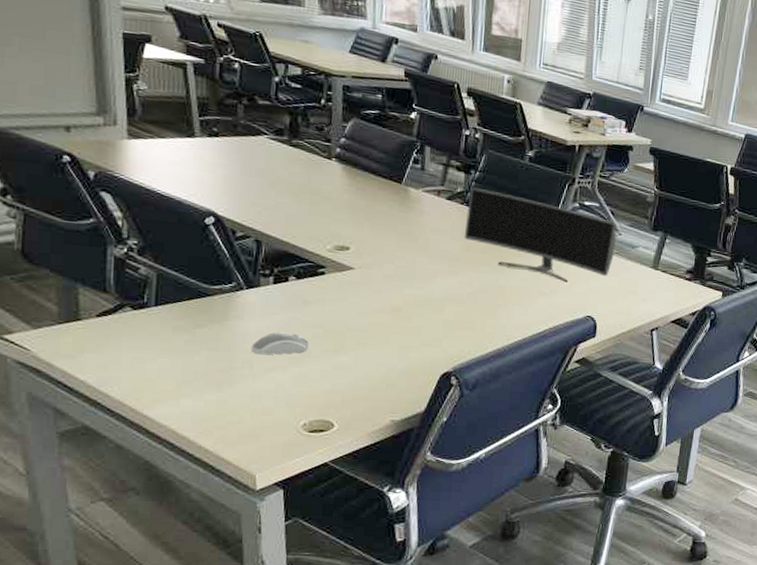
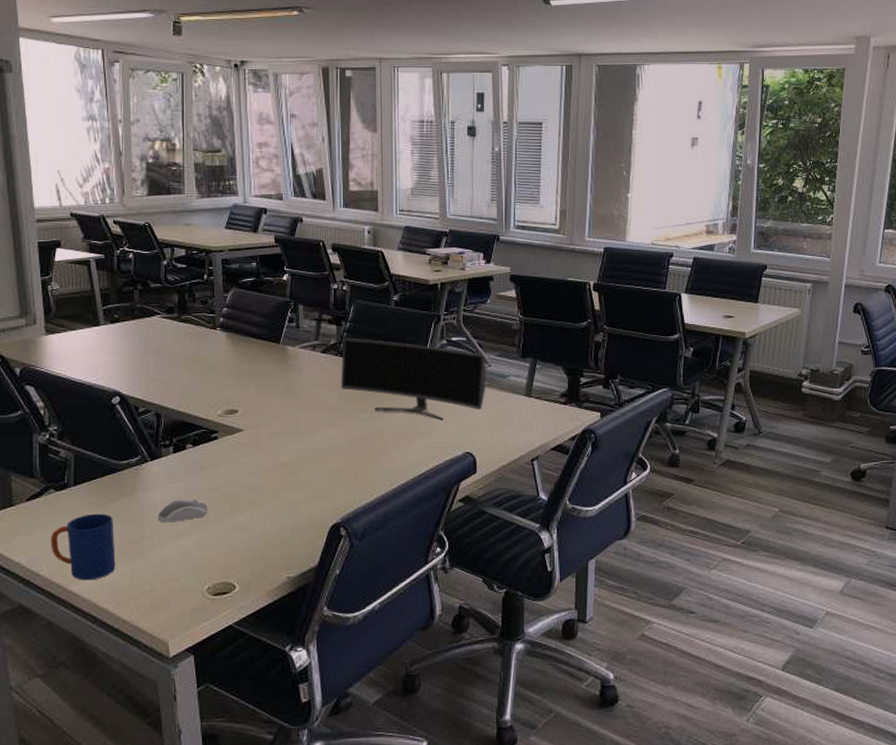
mug: none [123,337,201,407] -> present [50,513,116,581]

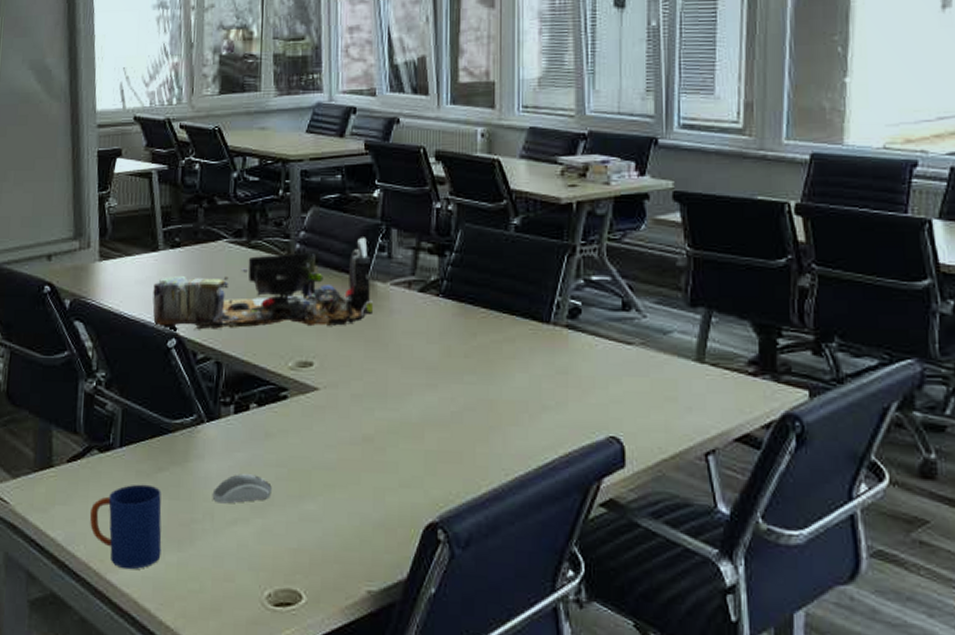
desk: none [97,311,285,391] -> present [152,237,373,331]
monitor: present [340,337,486,421] -> none [442,272,639,391]

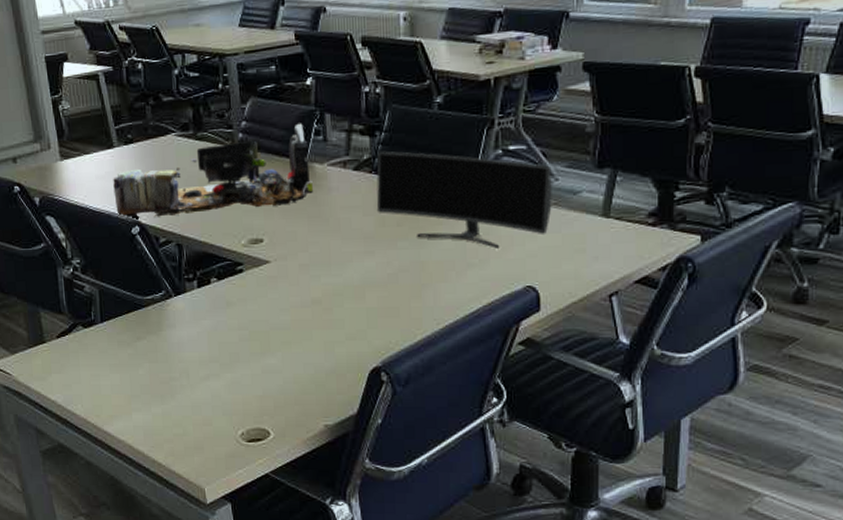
mug: present [89,484,162,570] -> none [82,352,148,422]
computer mouse: present [212,474,272,504] -> none [185,338,237,363]
monitor: none [442,272,639,391] -> present [376,151,552,249]

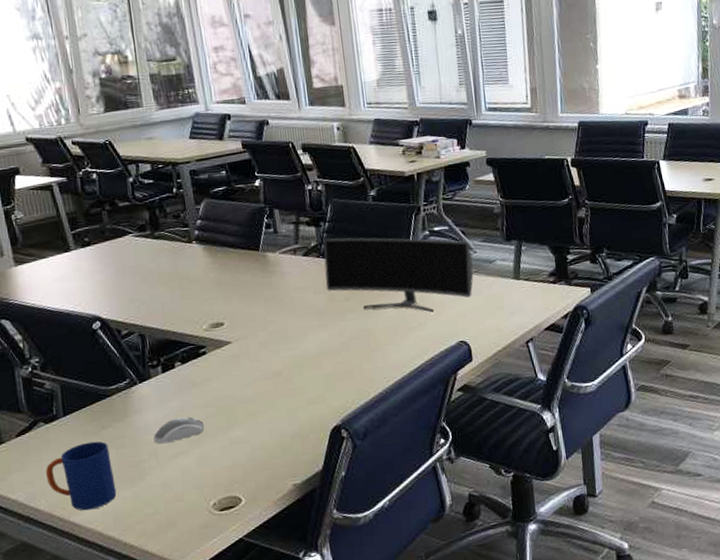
mug: none [82,352,148,422] -> present [45,441,117,511]
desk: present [113,123,313,220] -> none [71,219,268,316]
computer mouse: none [185,338,237,363] -> present [153,416,204,444]

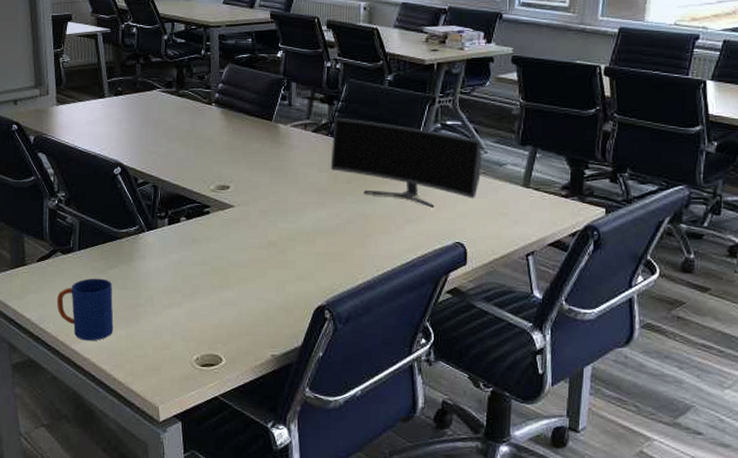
computer mouse: present [153,416,204,444] -> none [152,270,198,292]

